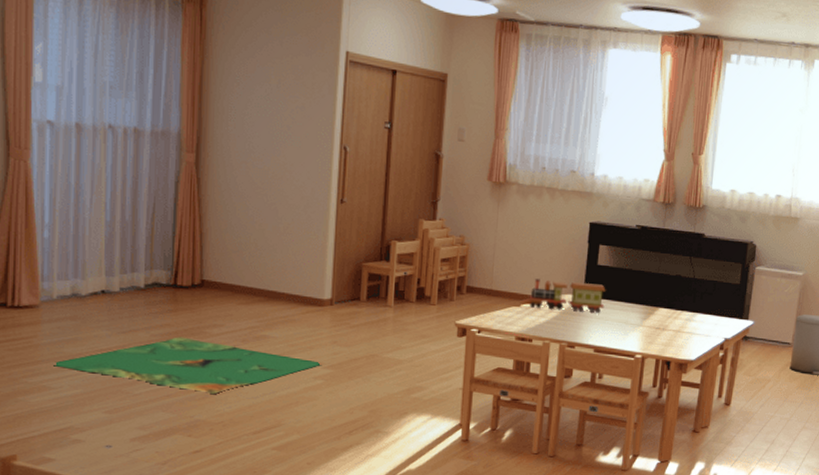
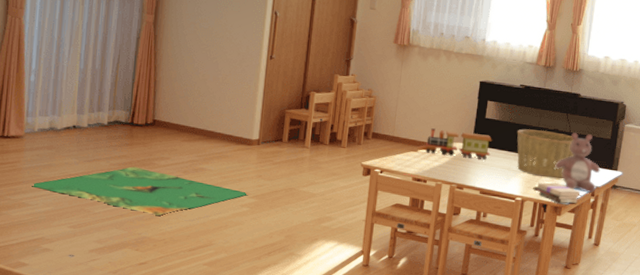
basket: none [634,276,700,331] -> present [517,129,574,179]
books: none [654,336,707,360] -> present [533,182,580,204]
stuffed animal: none [678,278,730,346] -> present [555,133,601,193]

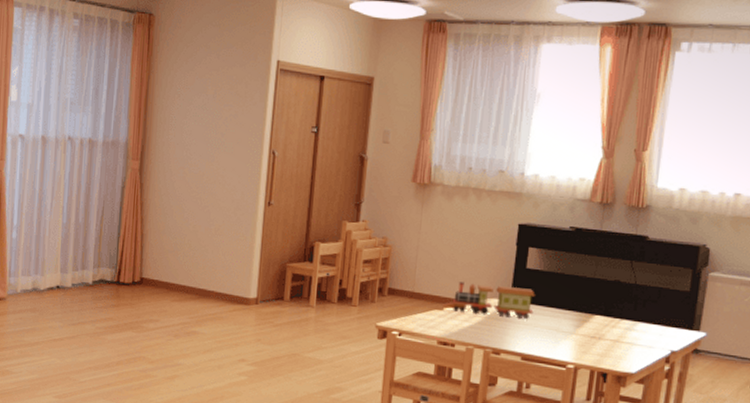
play mat: present [32,166,247,216] -> none [15,330,245,386]
basket: present [517,129,574,179] -> none [566,280,642,341]
books: present [533,182,580,204] -> none [589,346,650,373]
stuffed animal: present [555,133,601,193] -> none [617,284,677,359]

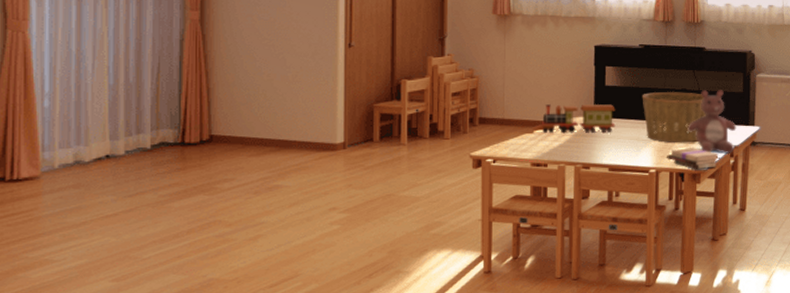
basket: none [566,280,642,341] -> present [642,92,707,143]
books: none [589,346,650,373] -> present [667,148,718,170]
stuffed animal: none [617,284,677,359] -> present [687,90,737,154]

